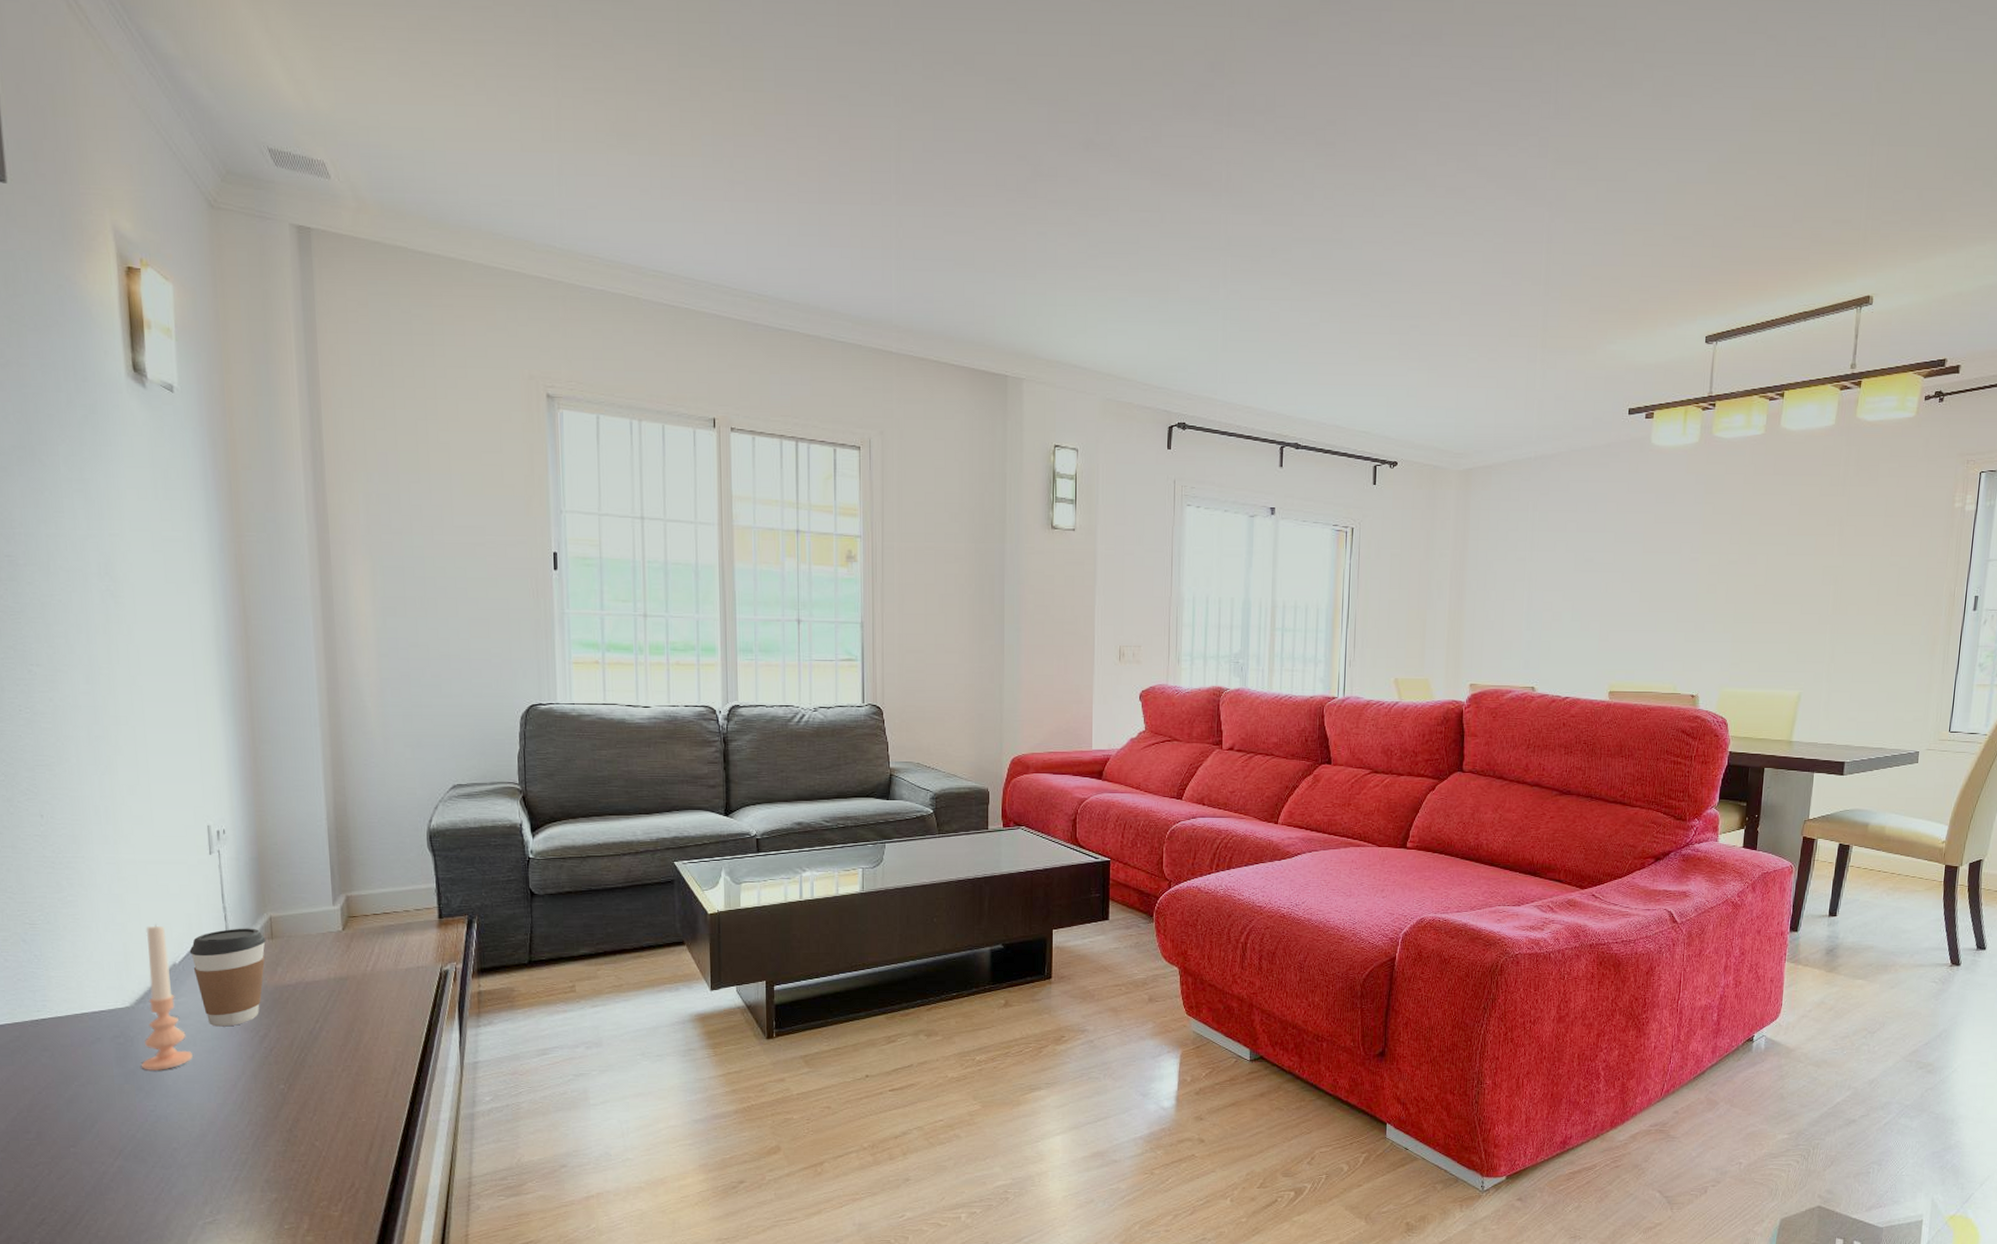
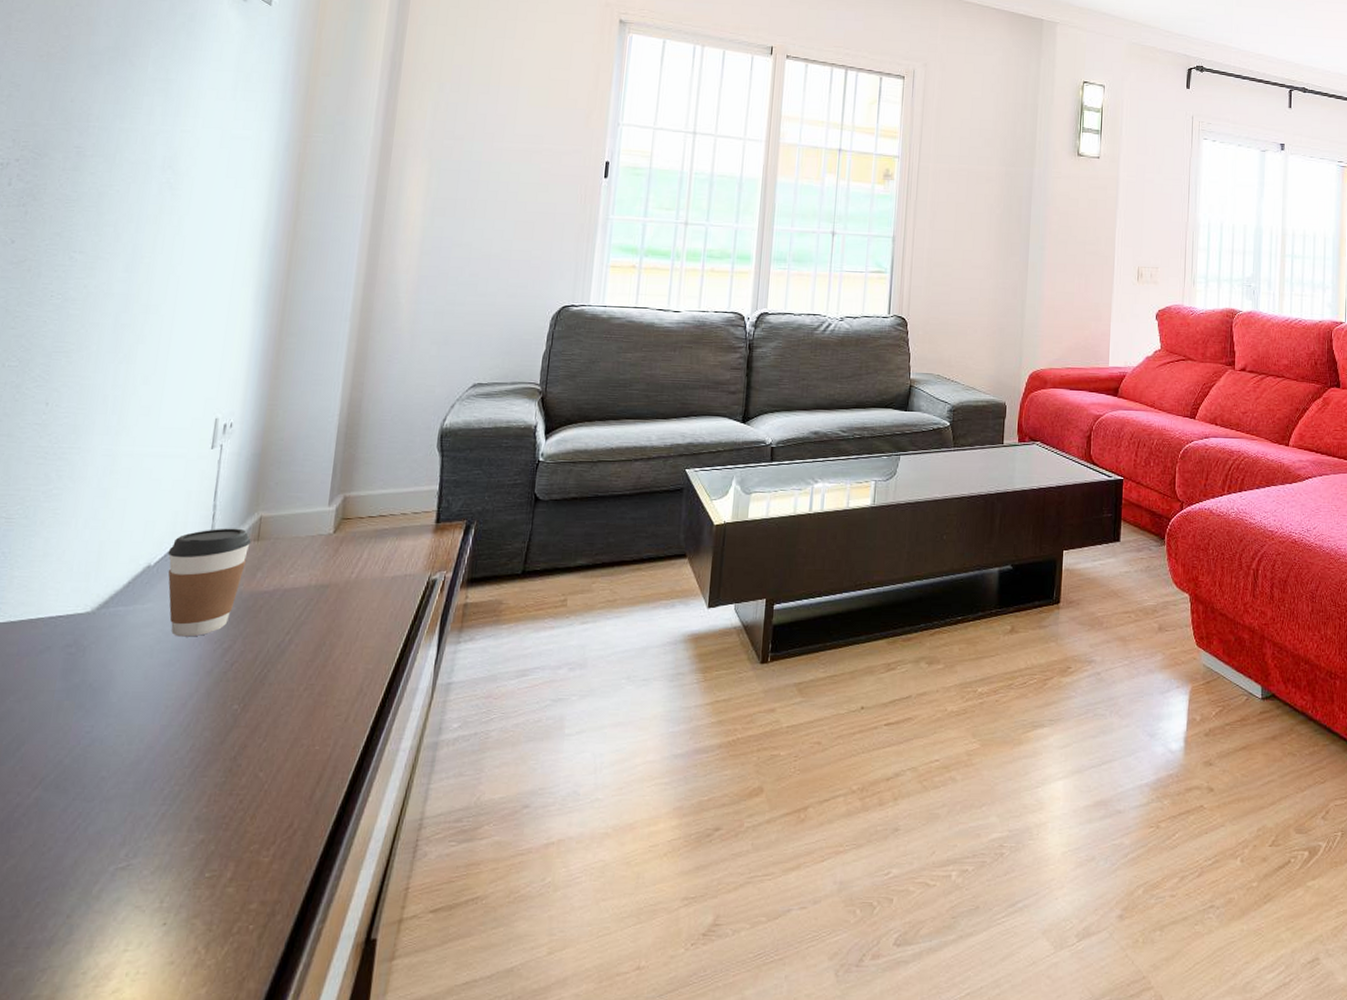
candle: present [141,924,193,1070] -> none [87,521,147,685]

